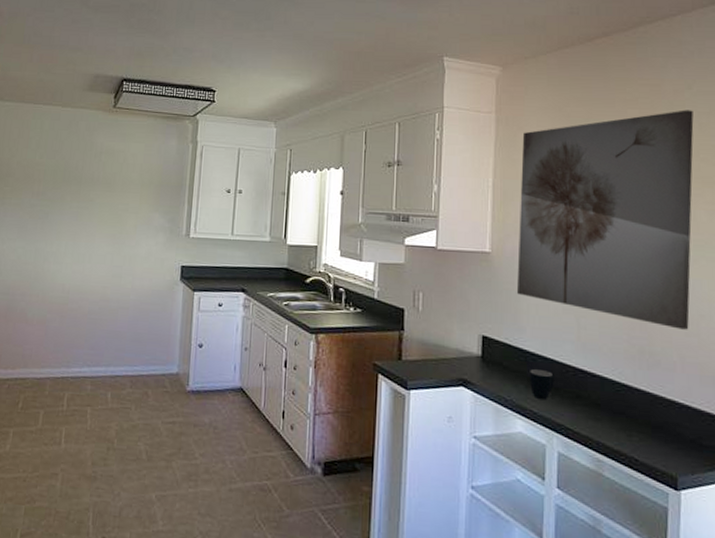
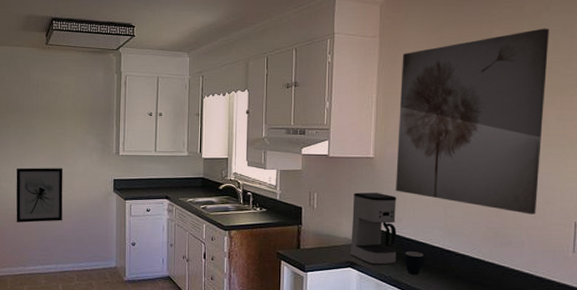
wall art: none [62,247,123,314] -> present [16,167,63,223]
coffee maker: none [463,294,520,386] -> present [351,192,397,265]

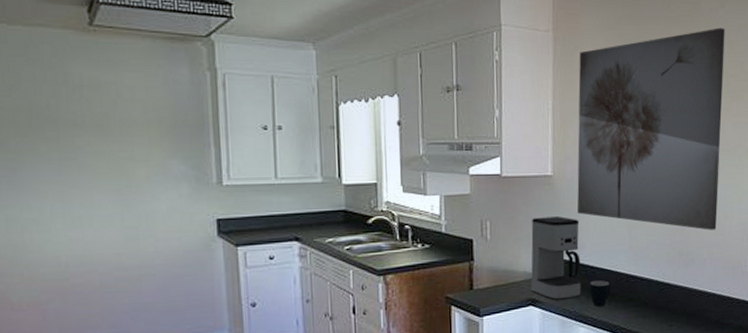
wall art: present [16,167,63,223] -> none [56,207,140,291]

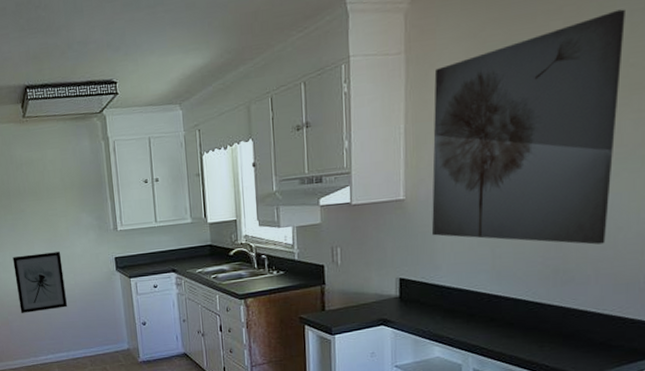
wall art: none [56,207,140,291] -> present [13,252,67,313]
coffee maker: present [531,216,581,300] -> none [382,239,436,320]
mug: present [590,280,611,307] -> none [446,301,469,327]

